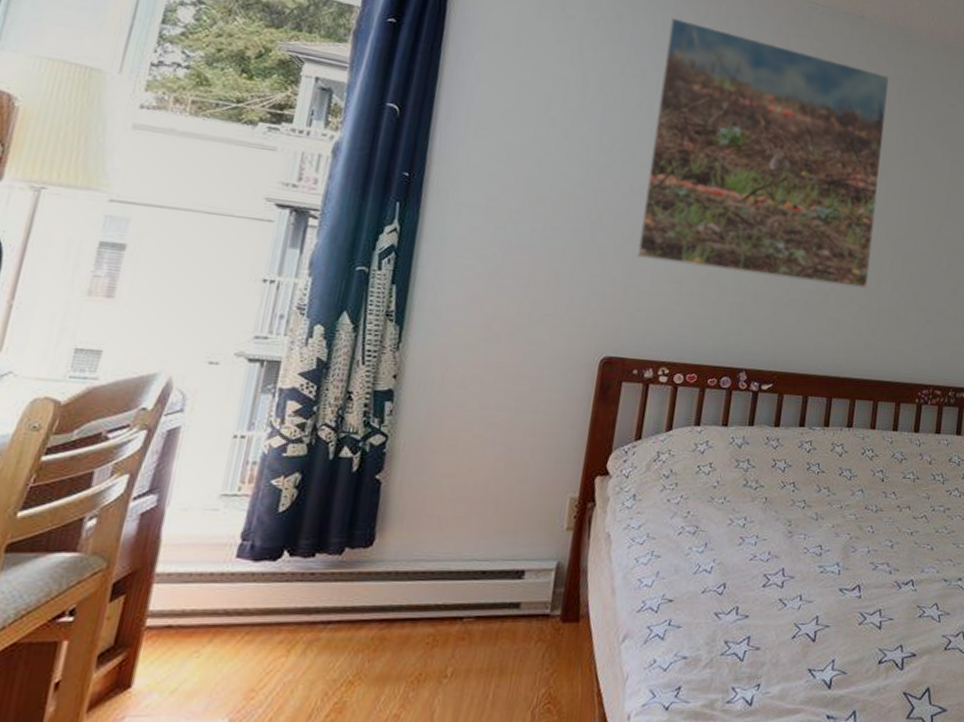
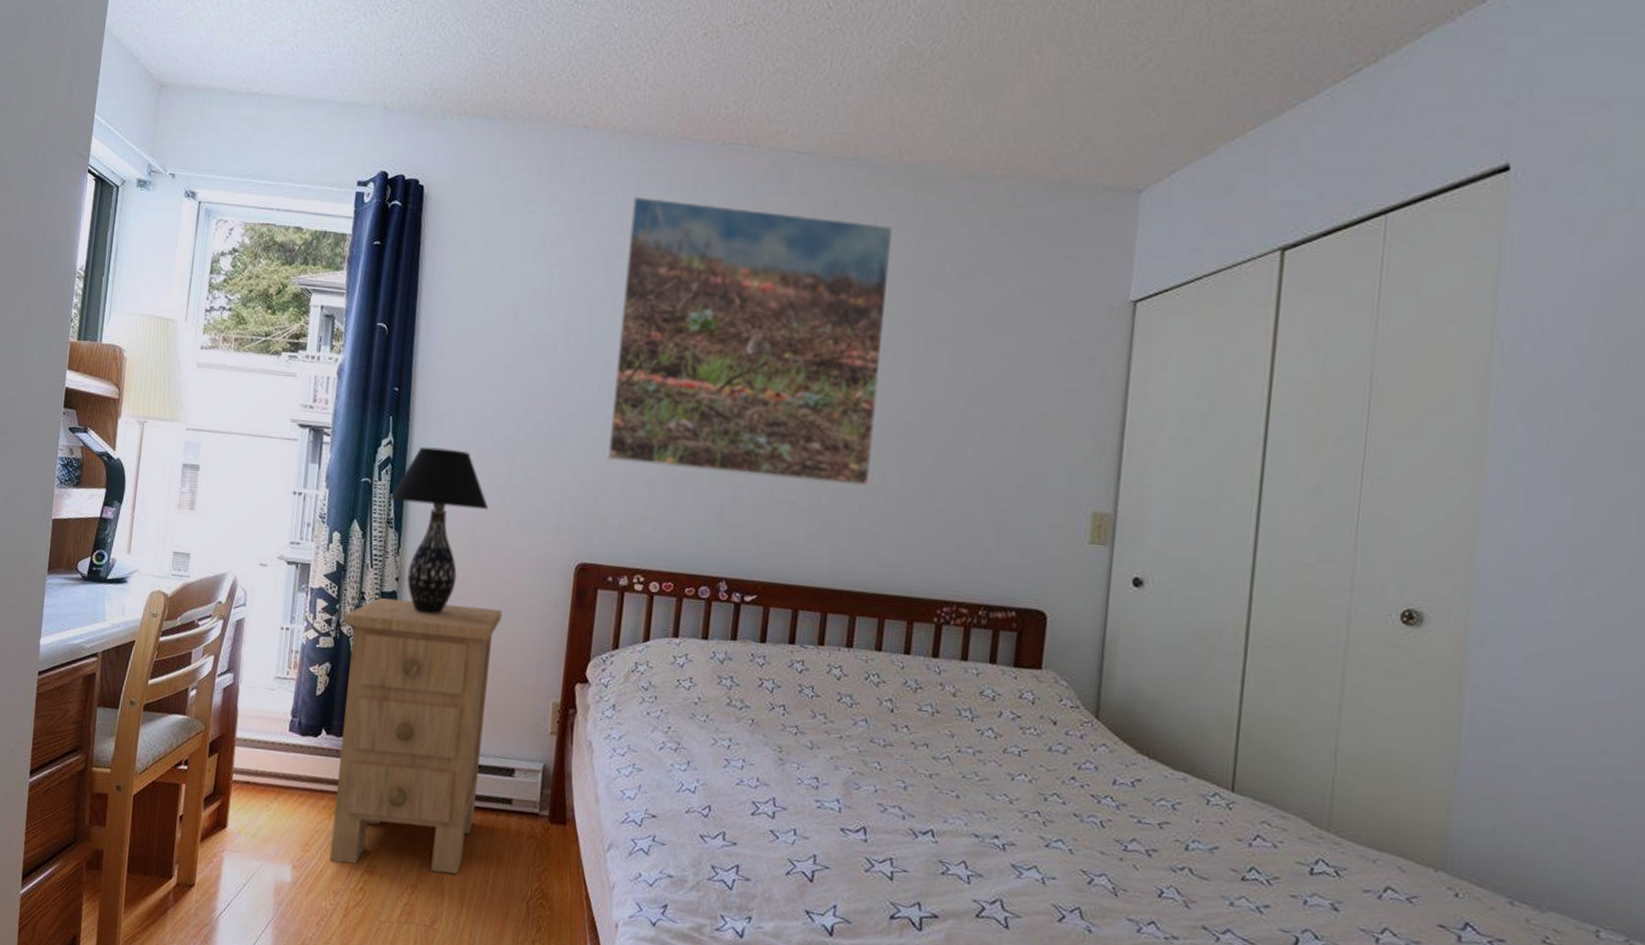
nightstand: none [283,397,519,706] -> present [329,598,503,874]
table lamp: none [391,236,509,413] -> present [390,446,489,615]

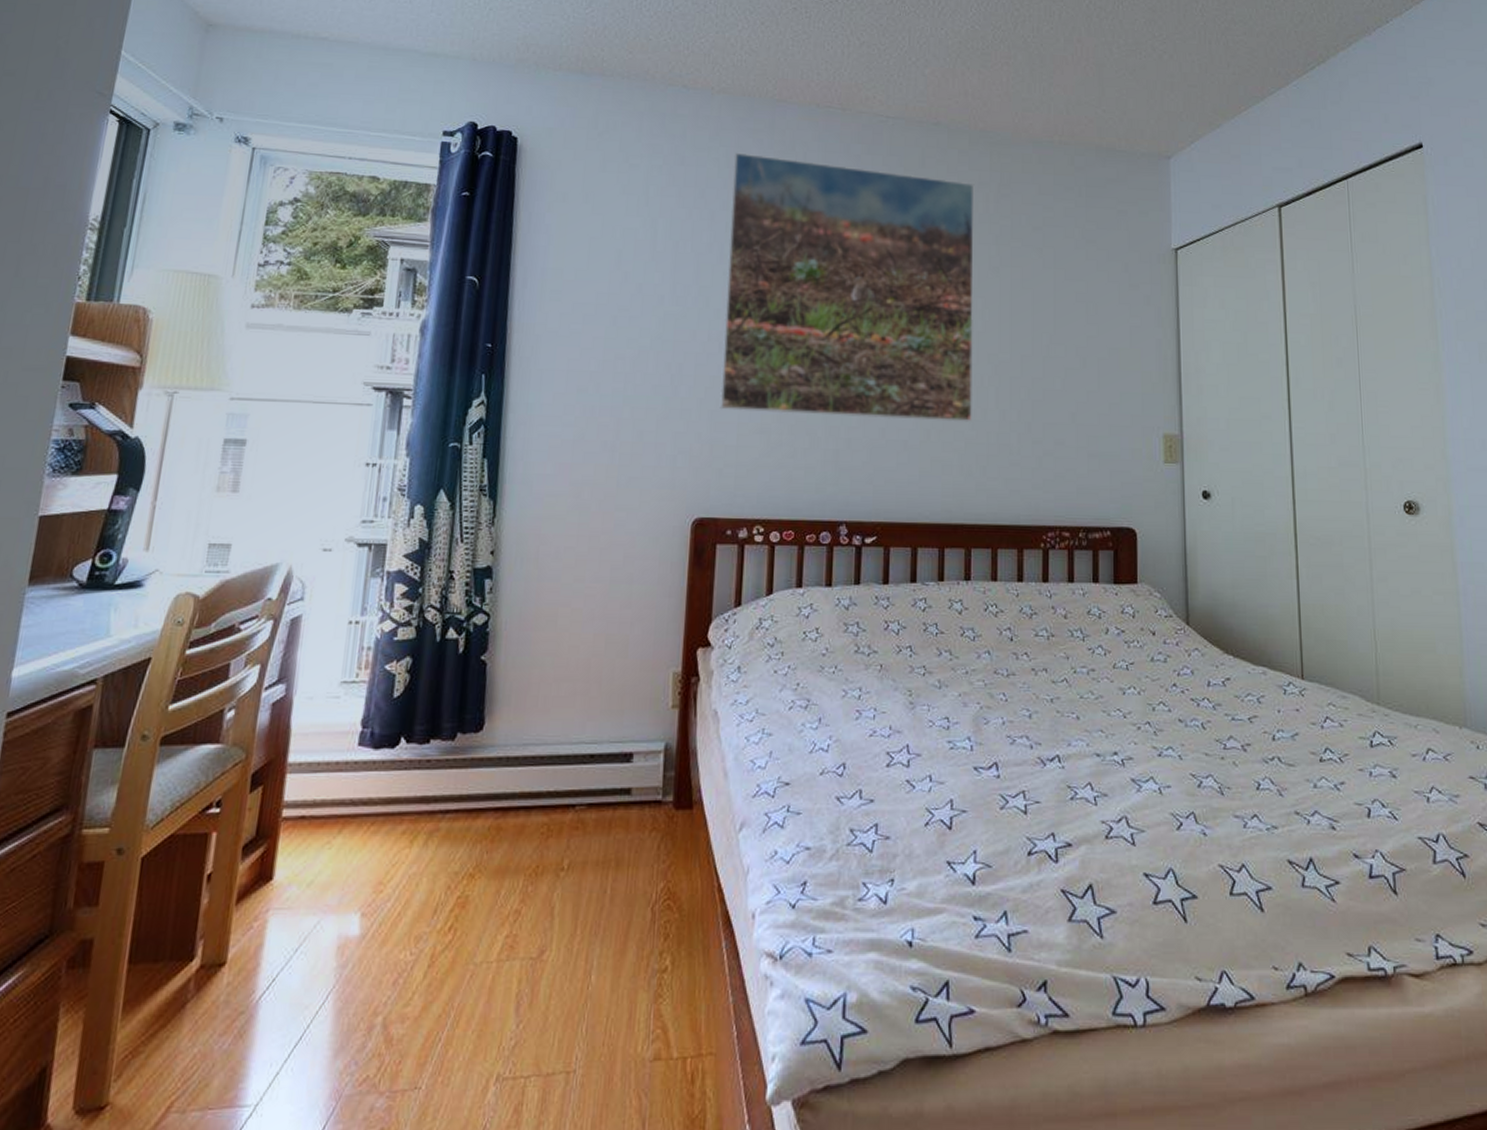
nightstand: present [329,598,503,874] -> none [409,574,614,900]
table lamp: present [390,446,489,615] -> none [482,405,596,588]

